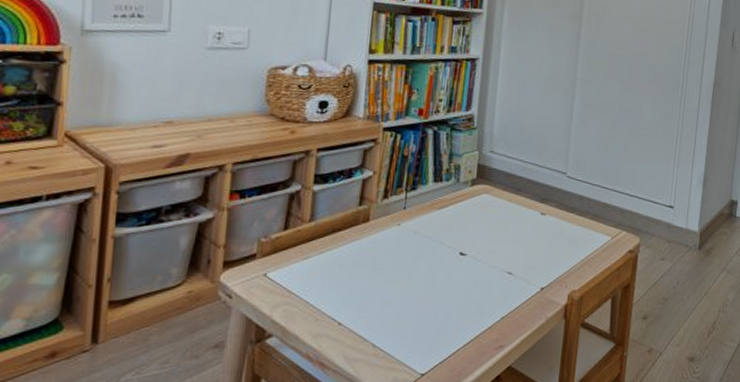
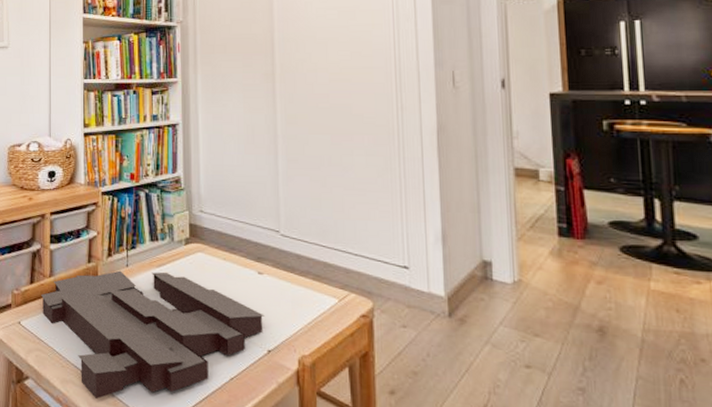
puzzle: none [296,213,542,351] -> present [41,270,264,399]

